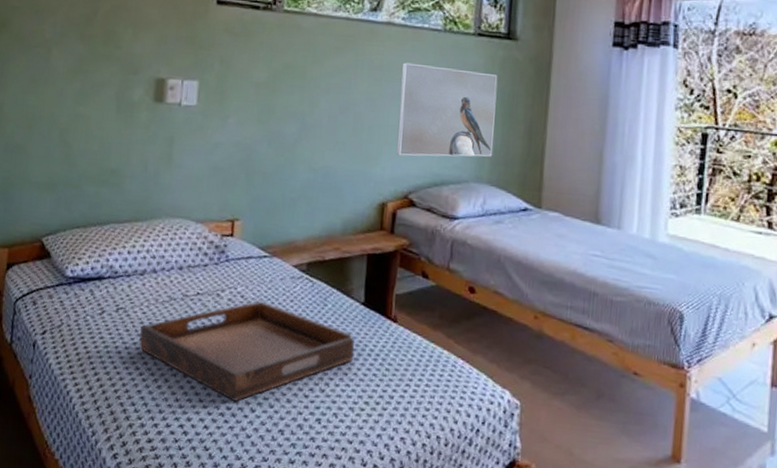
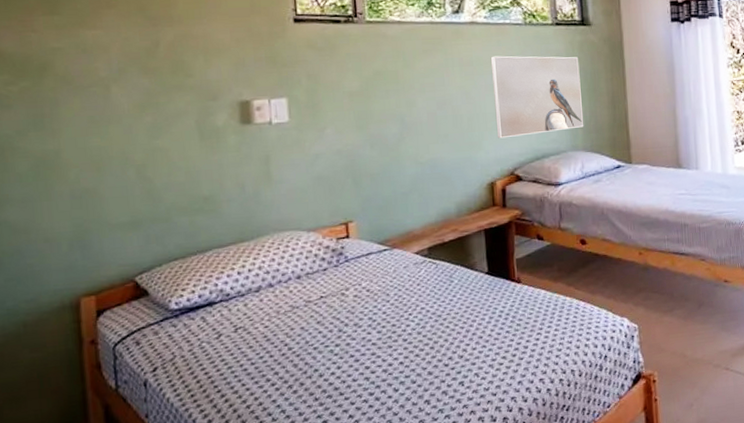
serving tray: present [138,301,355,401] -> none [265,290,486,387]

